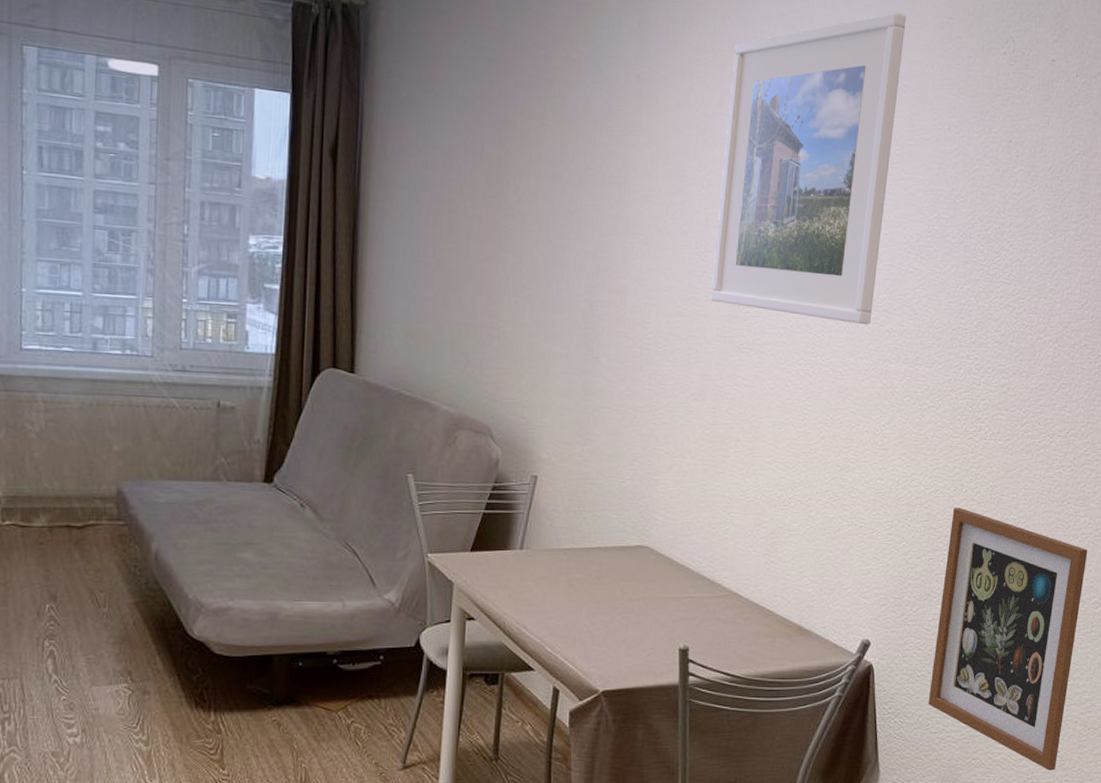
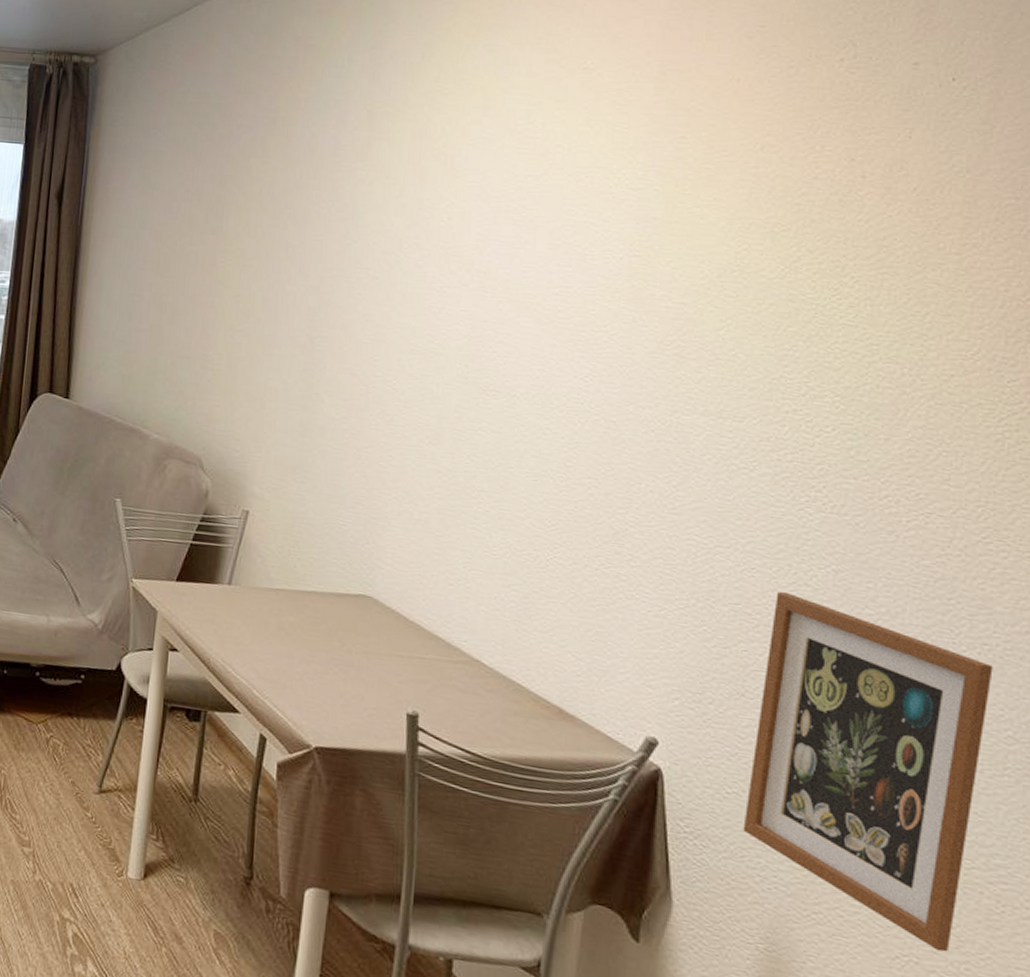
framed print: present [710,12,906,324] -> none [450,26,701,369]

